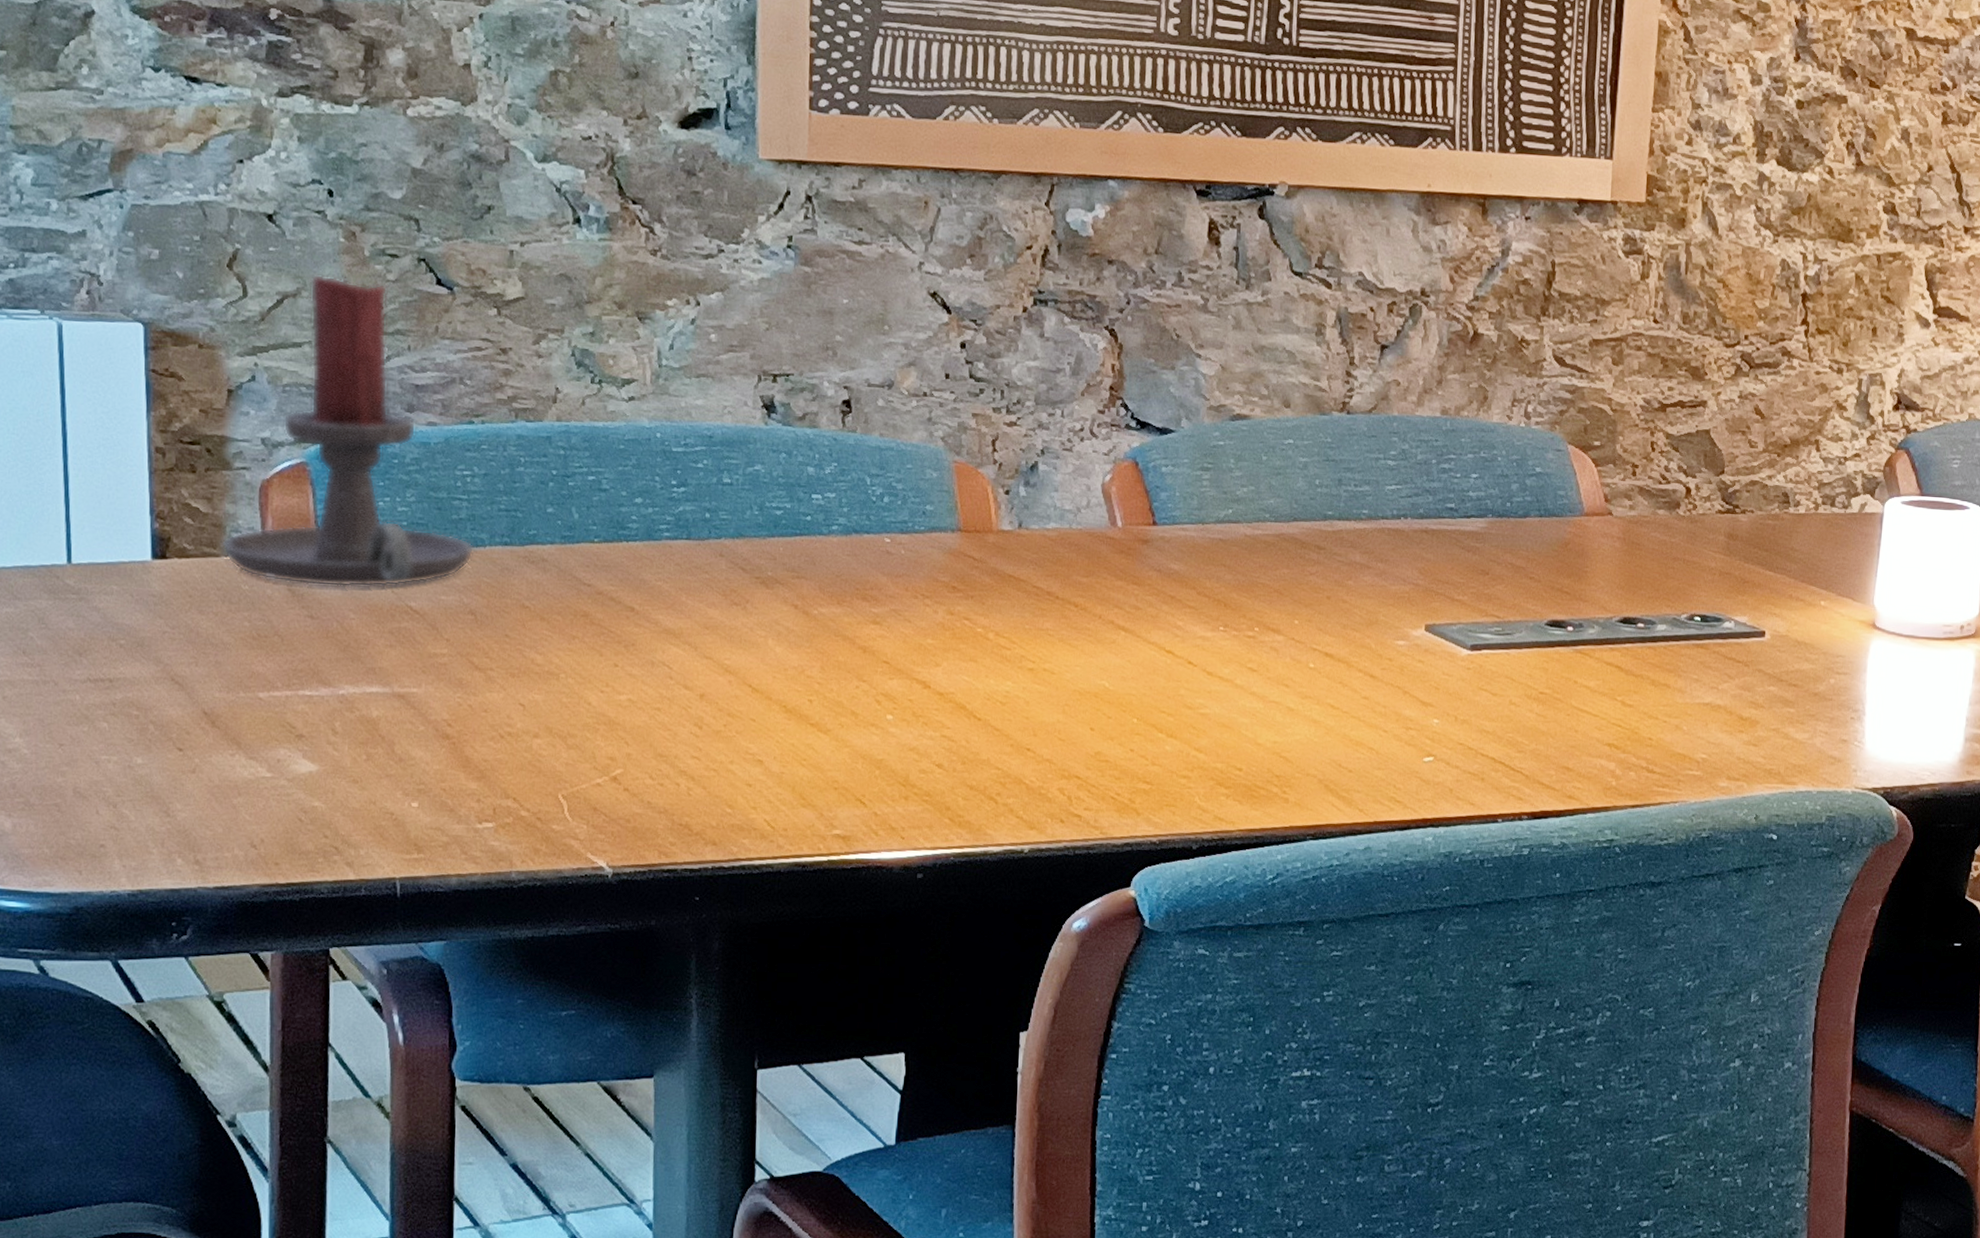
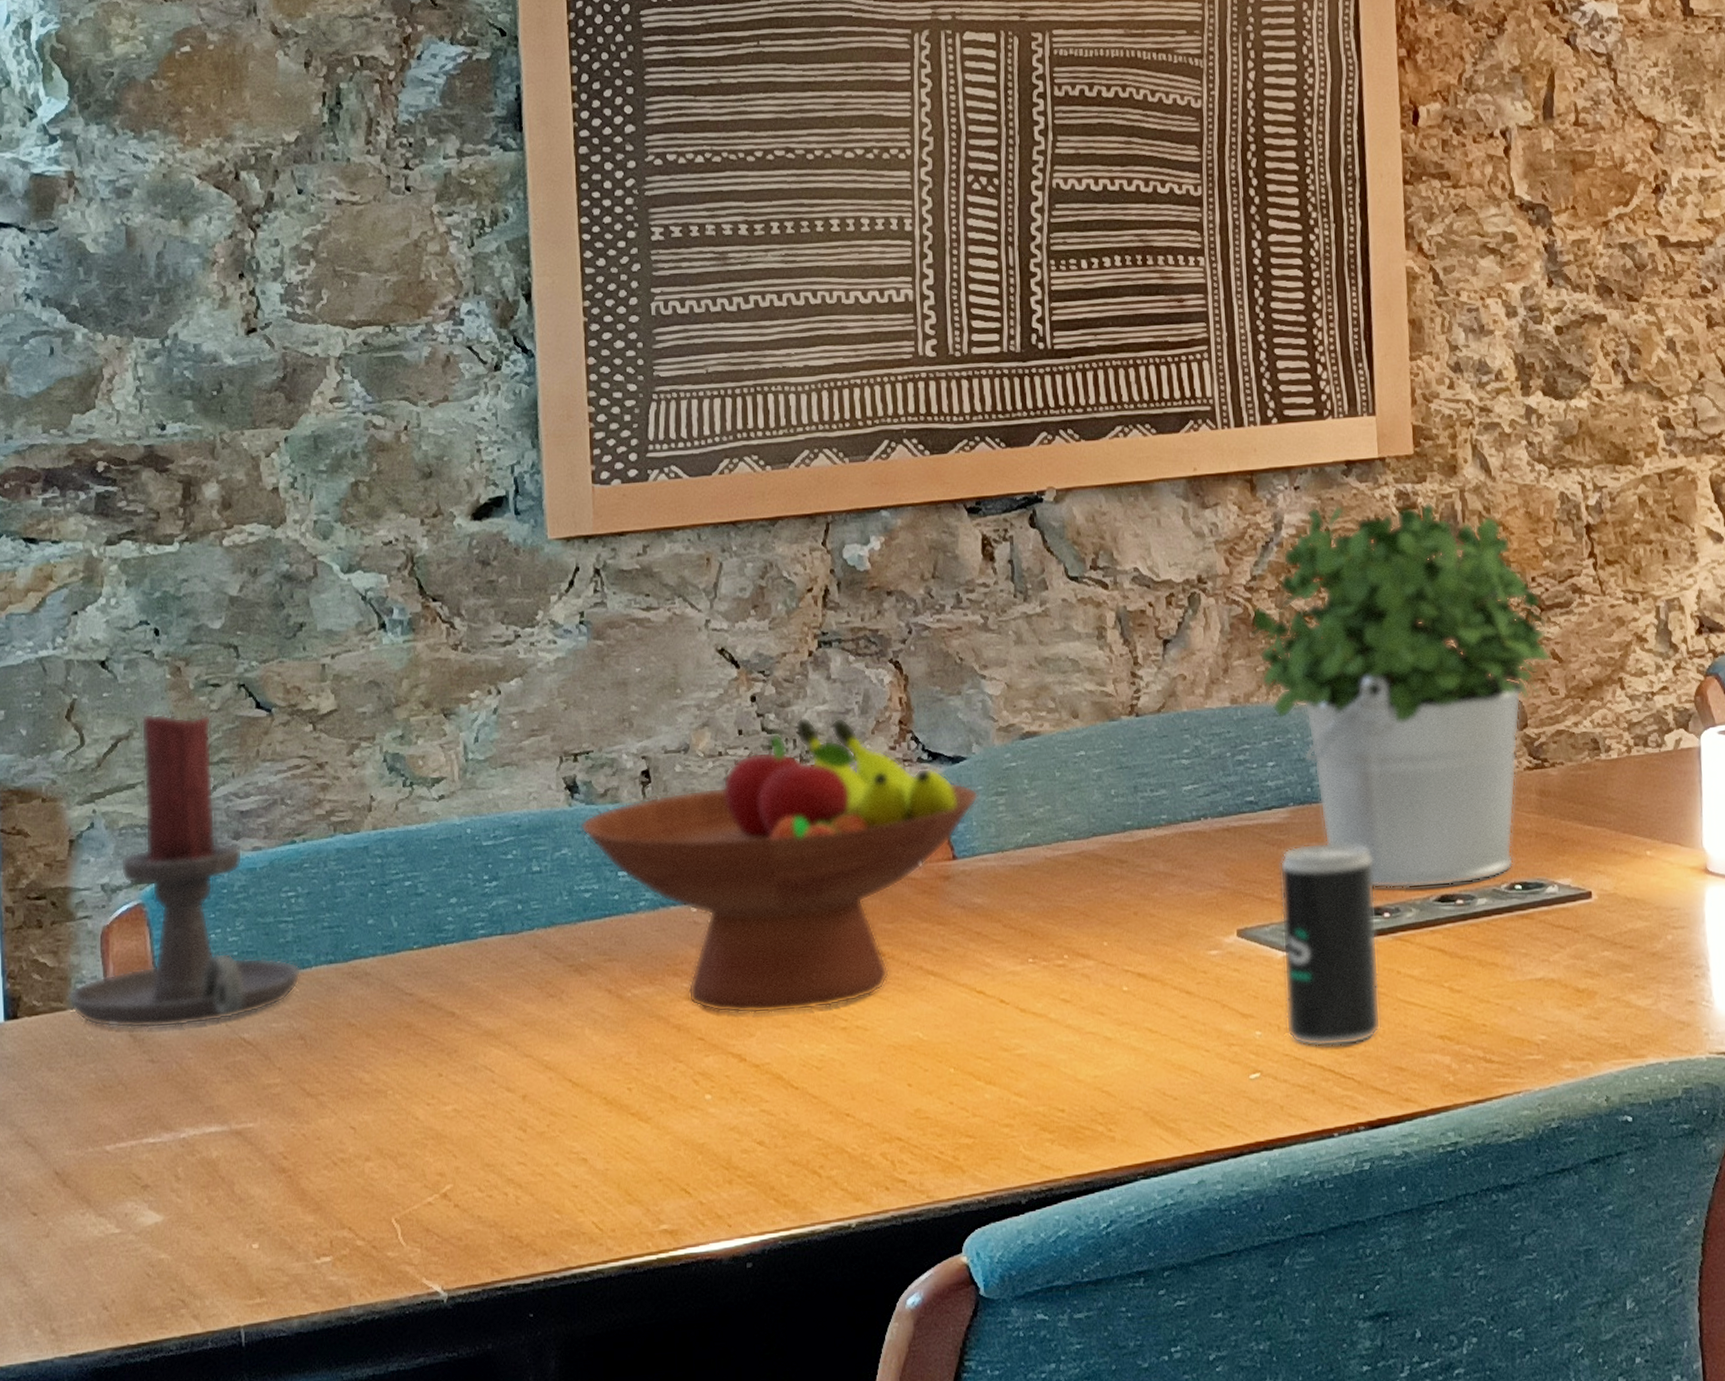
fruit bowl: none [776,370,1185,648] -> present [581,717,979,1014]
beverage can: none [1463,554,1562,742] -> present [1279,842,1381,1047]
potted plant: none [1467,239,1755,610] -> present [1249,502,1551,889]

